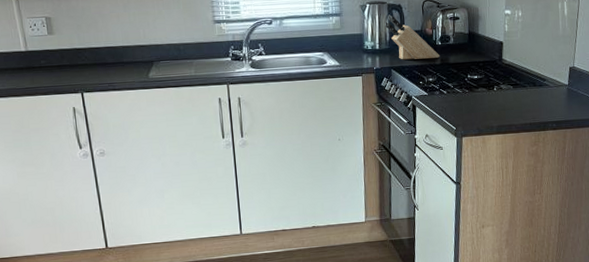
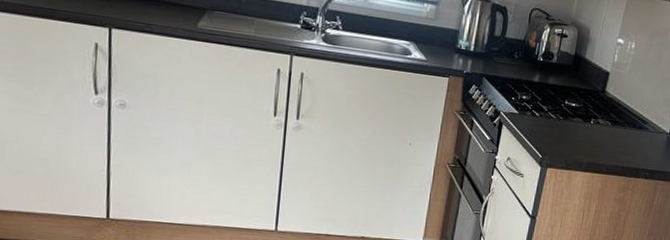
knife block: present [385,14,440,60] -> none [485,15,540,75]

